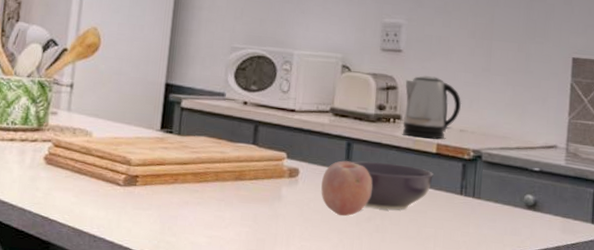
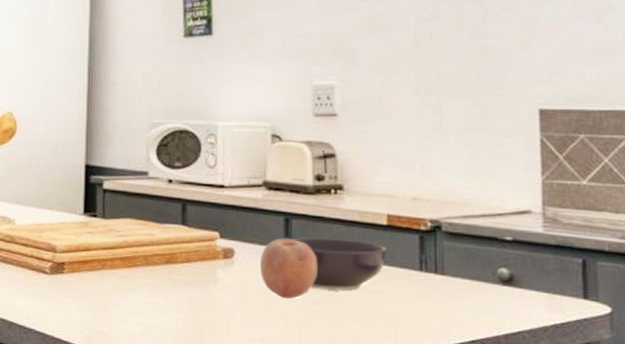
kettle: present [402,75,462,139] -> none [344,140,412,210]

